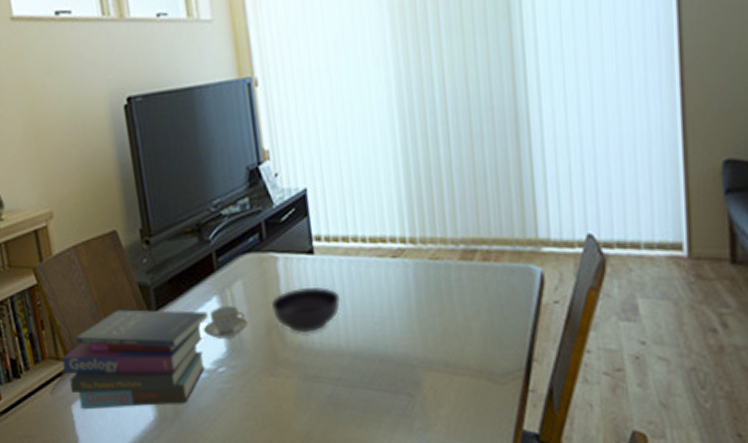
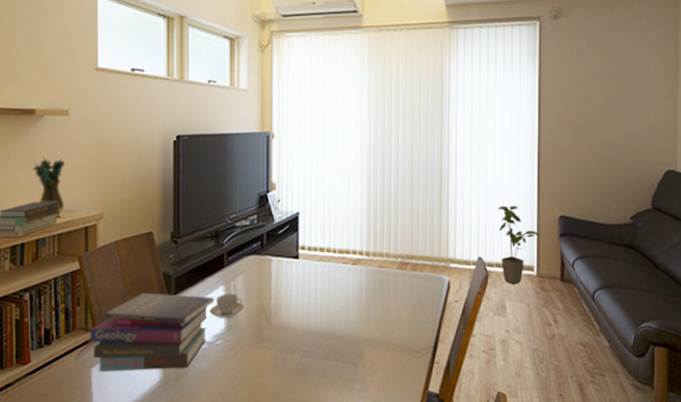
bowl: present [271,286,341,334] -> none [263,282,314,317]
house plant: none [614,150,693,273] -> present [497,206,541,285]

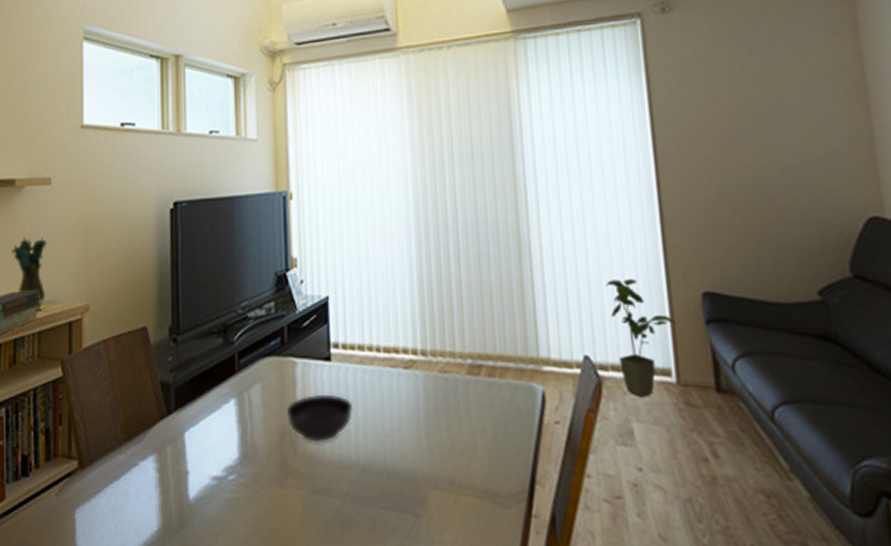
books: present [89,293,215,371] -> none [73,408,226,515]
teacup: present [209,293,245,318] -> none [217,408,263,444]
bowl: none [263,282,314,317] -> present [286,393,354,443]

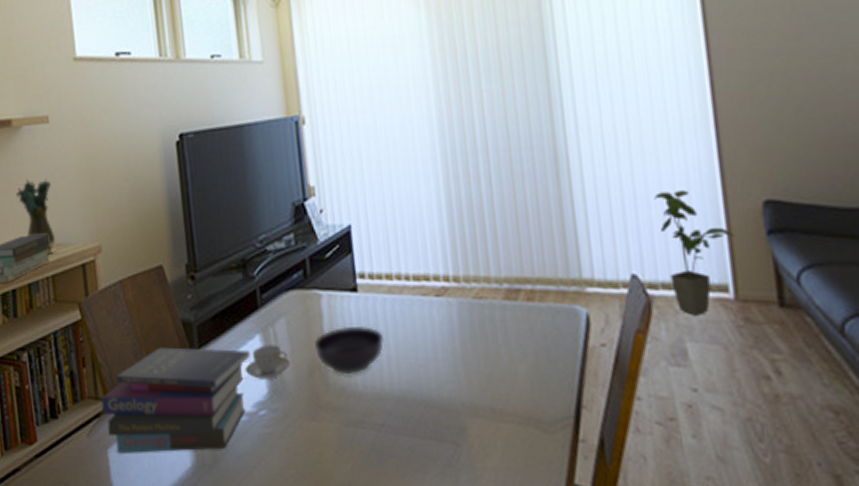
books: none [73,408,226,515] -> present [100,347,252,453]
teacup: none [217,408,263,444] -> present [244,343,291,379]

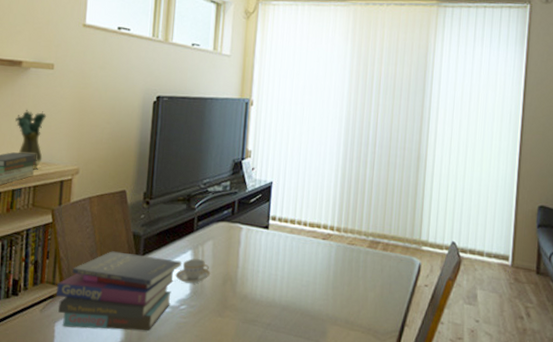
bowl: present [314,325,385,375] -> none [230,252,282,287]
house plant: present [654,190,735,316] -> none [474,191,519,273]

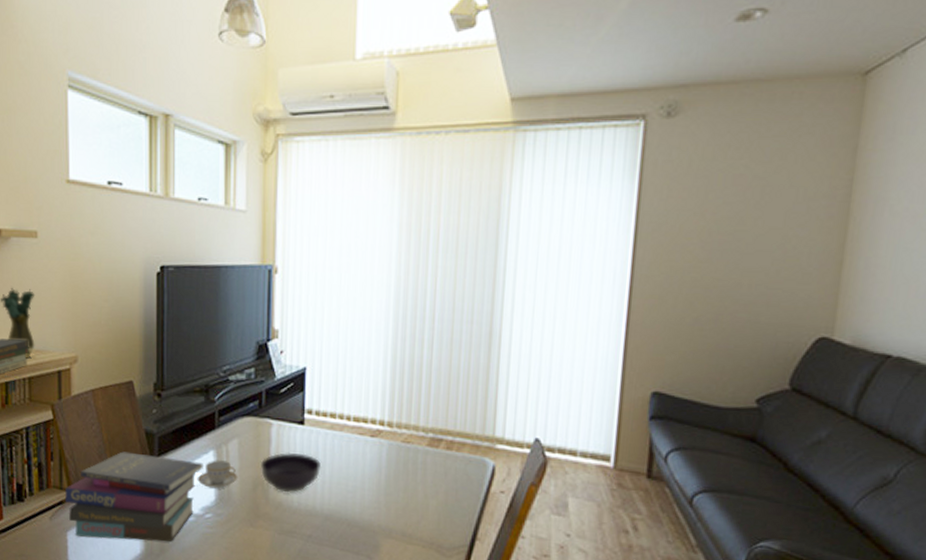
bowl: none [230,252,282,287] -> present [260,452,322,493]

